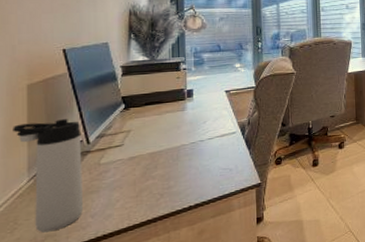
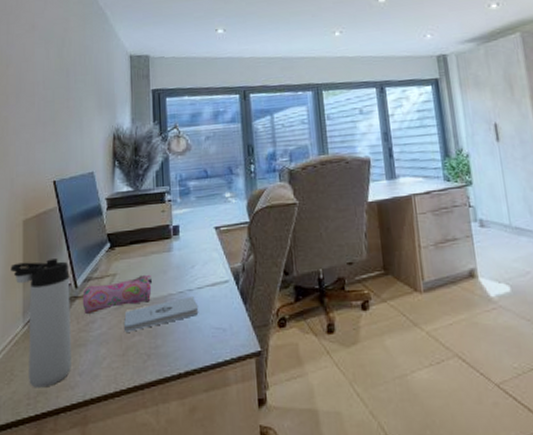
pencil case: none [95,129,166,166] -> present [82,274,152,315]
notepad: none [138,145,209,178] -> present [124,295,199,332]

